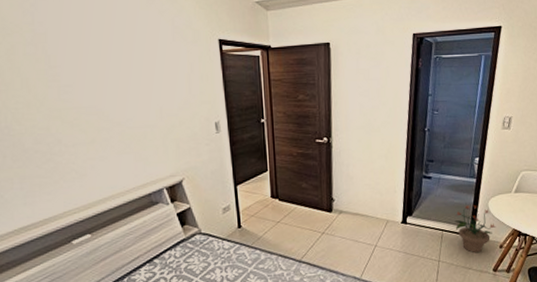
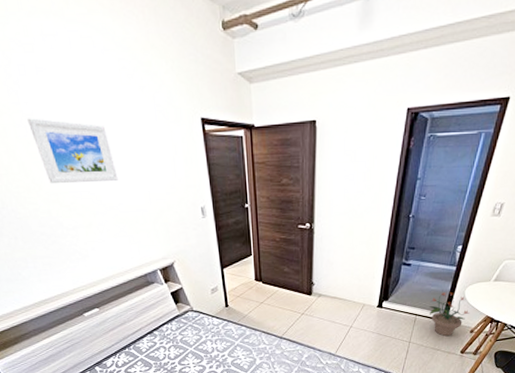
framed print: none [39,37,129,100] -> present [27,118,118,184]

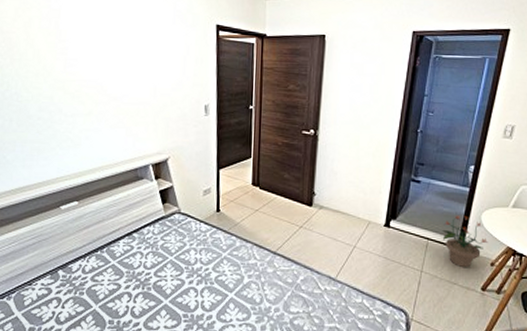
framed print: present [27,118,118,184] -> none [53,13,128,74]

